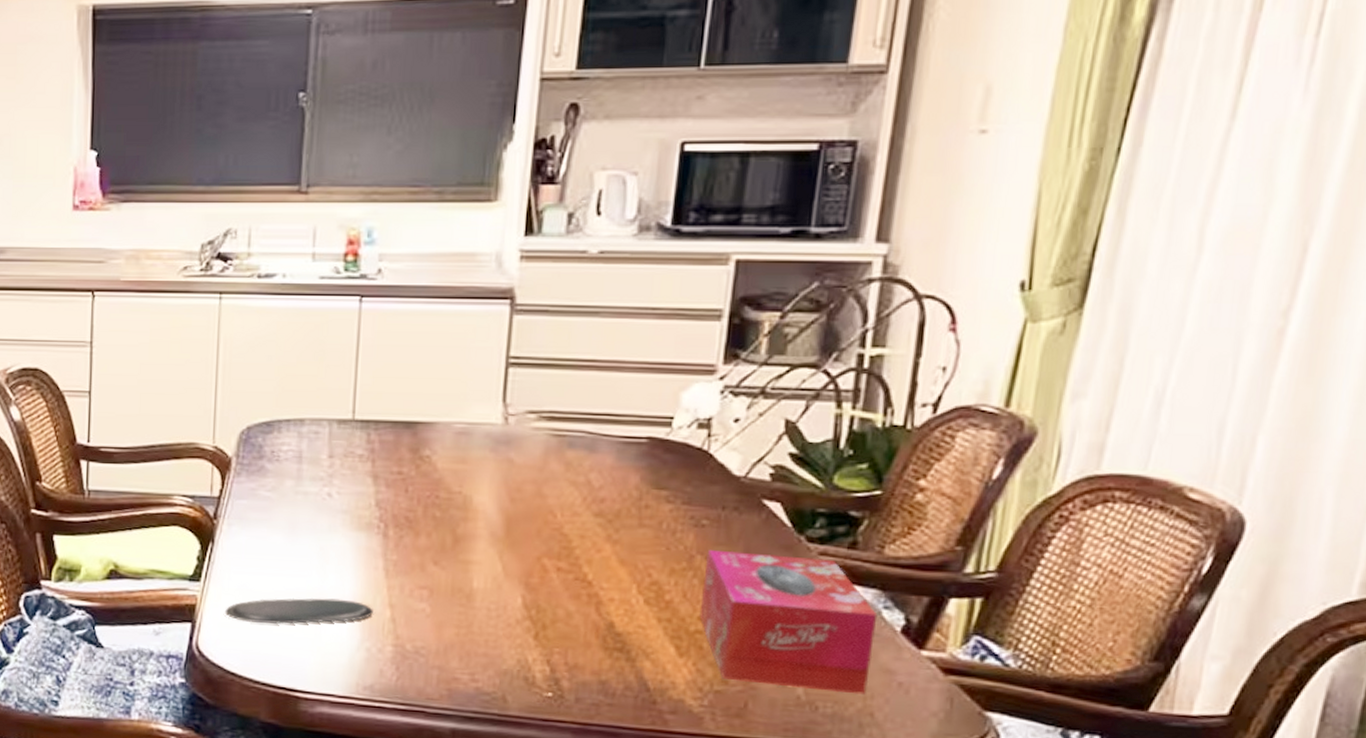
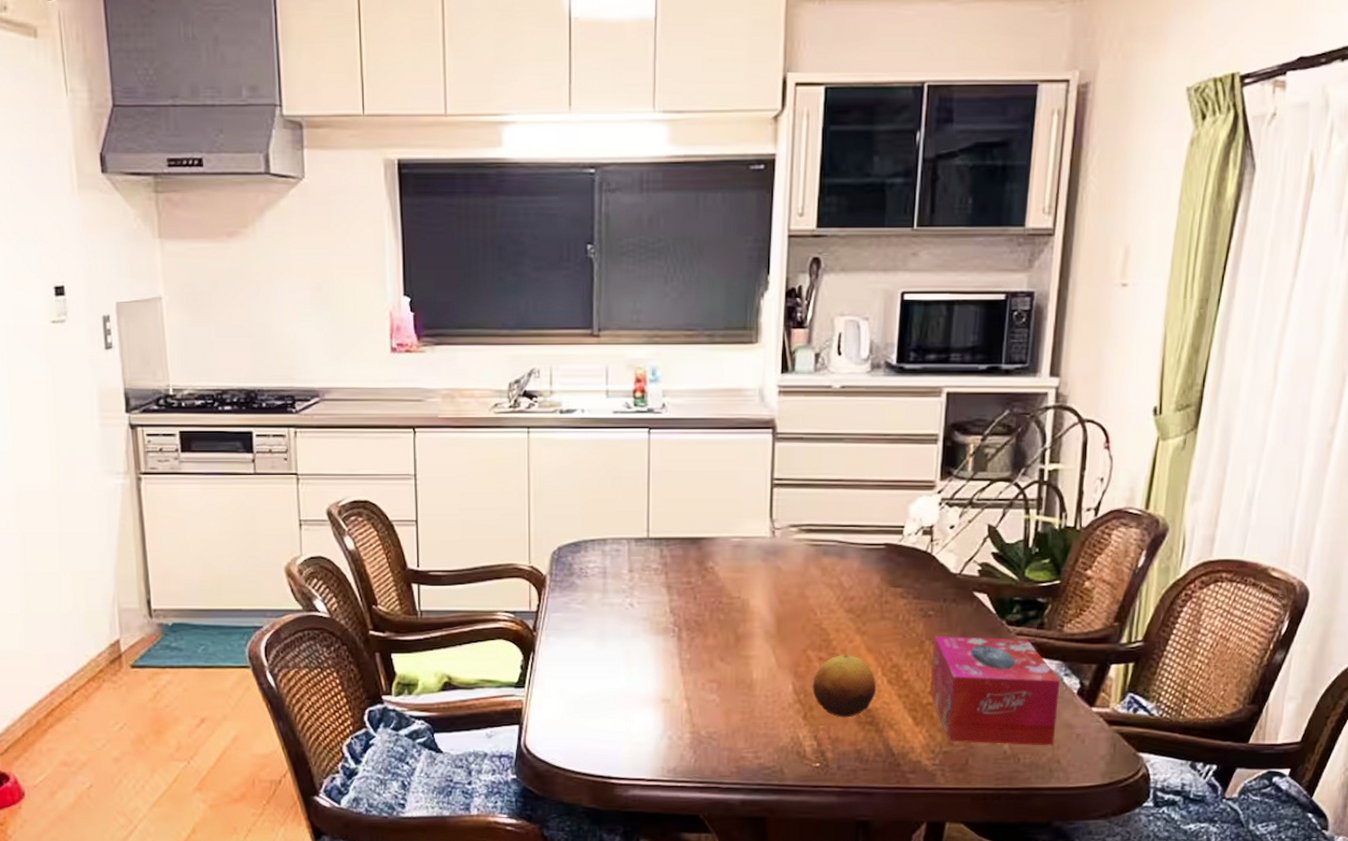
oval tray: present [225,598,373,624] -> none [547,695,673,721]
fruit: none [547,566,630,641] -> present [812,655,877,718]

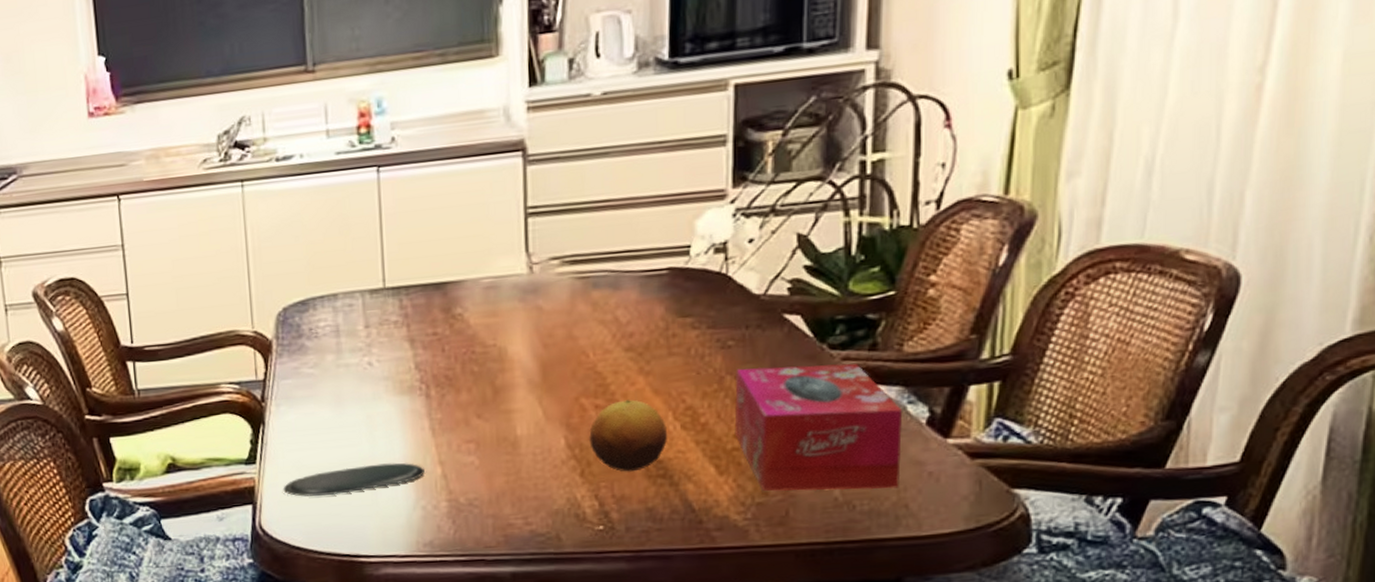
oval tray: none [547,695,673,721] -> present [283,462,425,497]

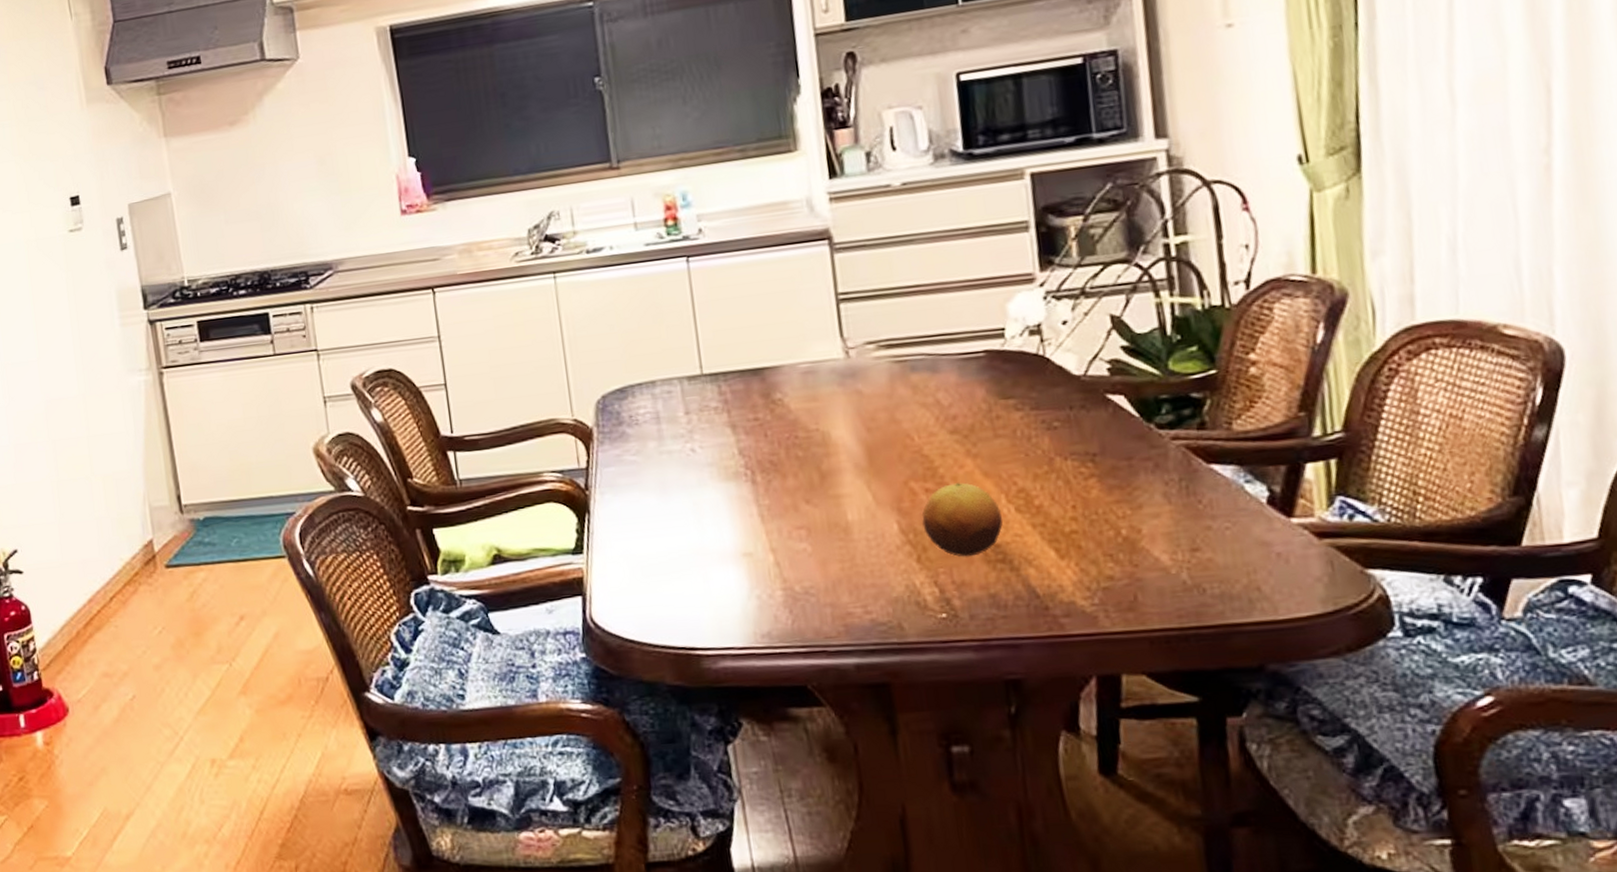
oval tray: present [283,462,425,497] -> none [612,550,757,587]
tissue box: present [734,363,903,491] -> none [1065,443,1248,575]

